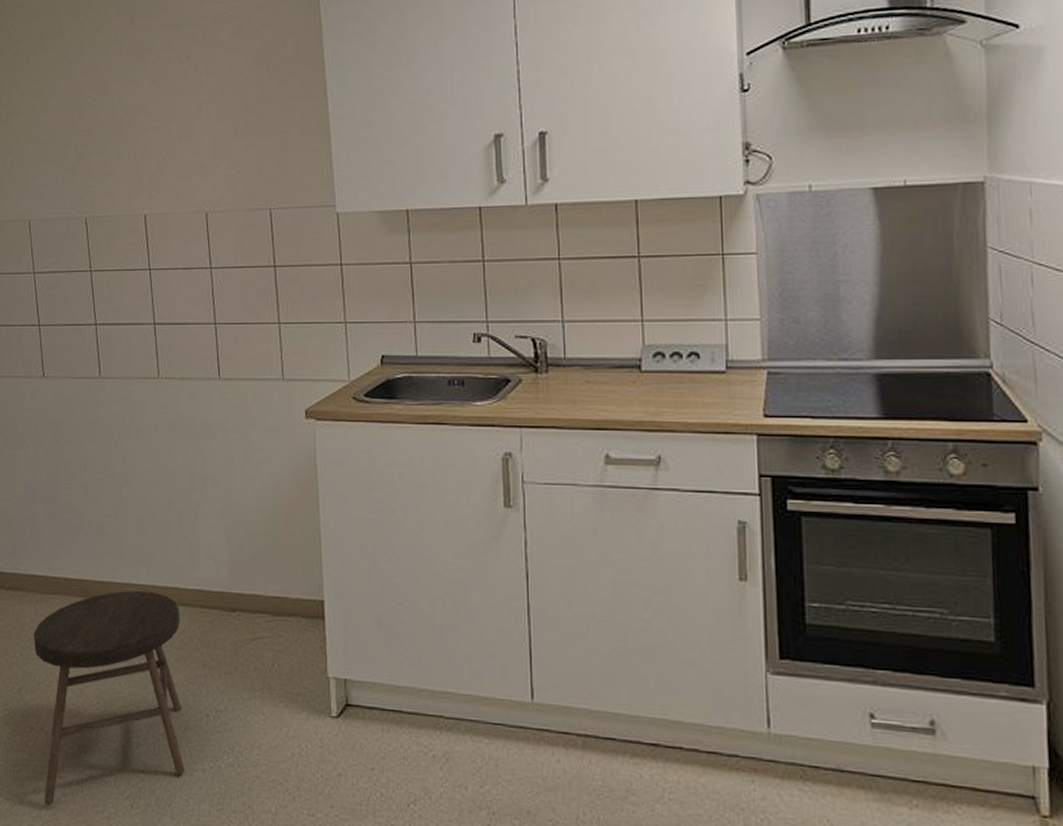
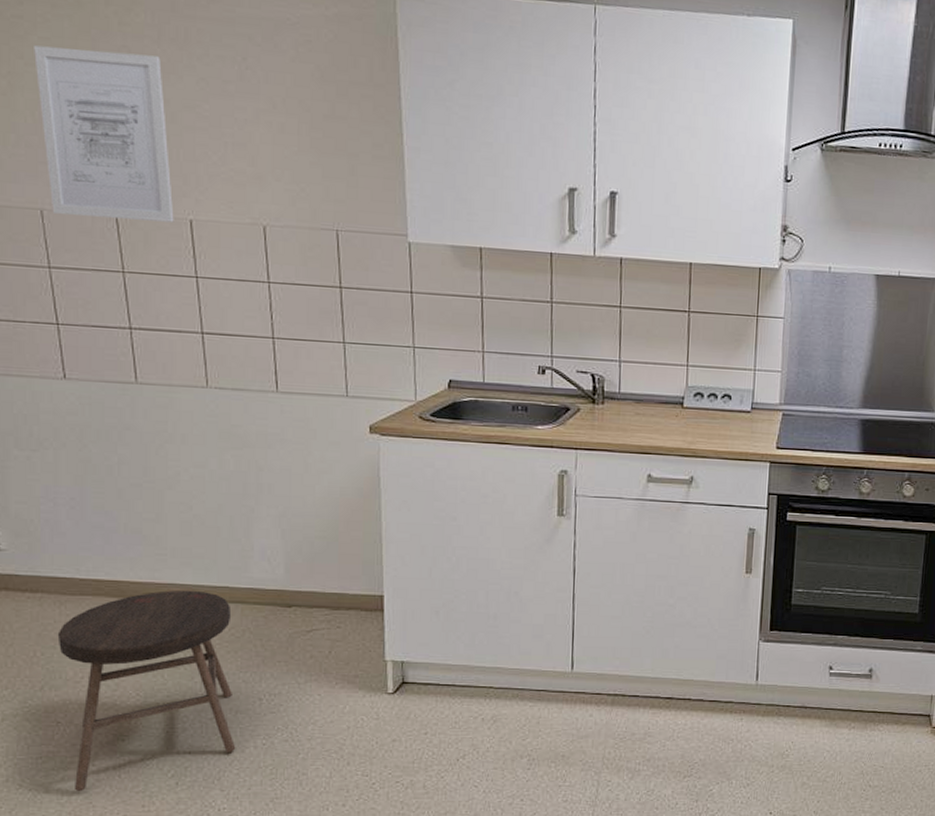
wall art: none [27,68,132,224] -> present [34,45,174,223]

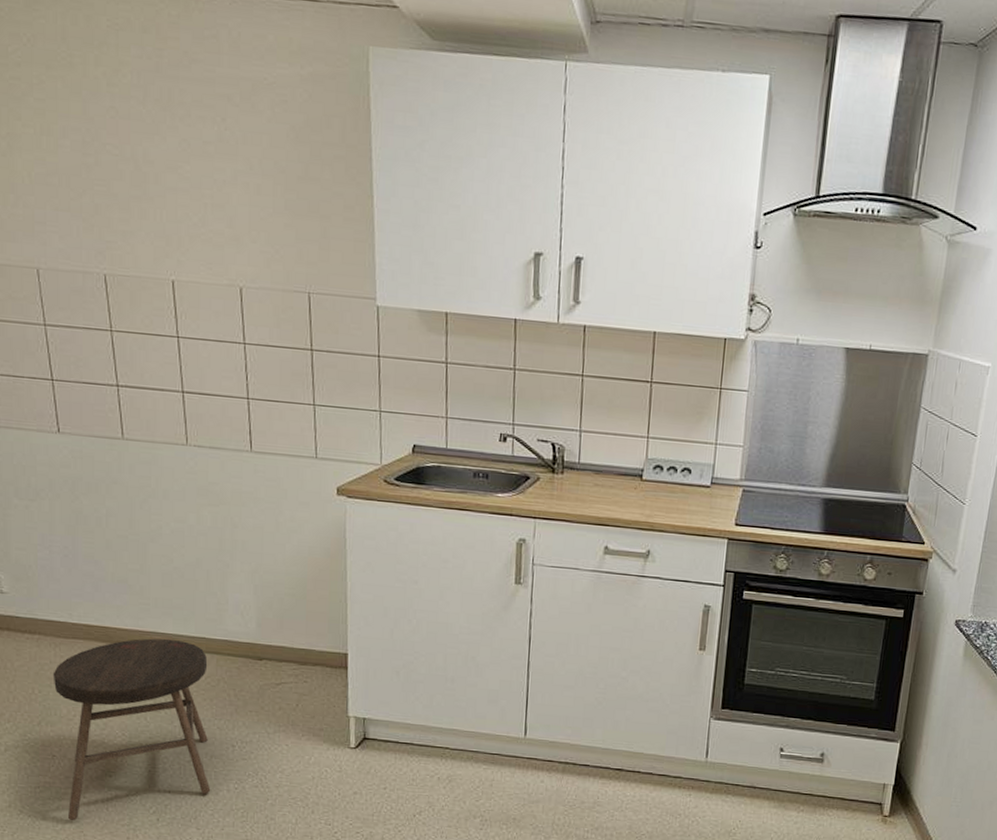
wall art: present [34,45,174,223] -> none [30,107,158,283]

